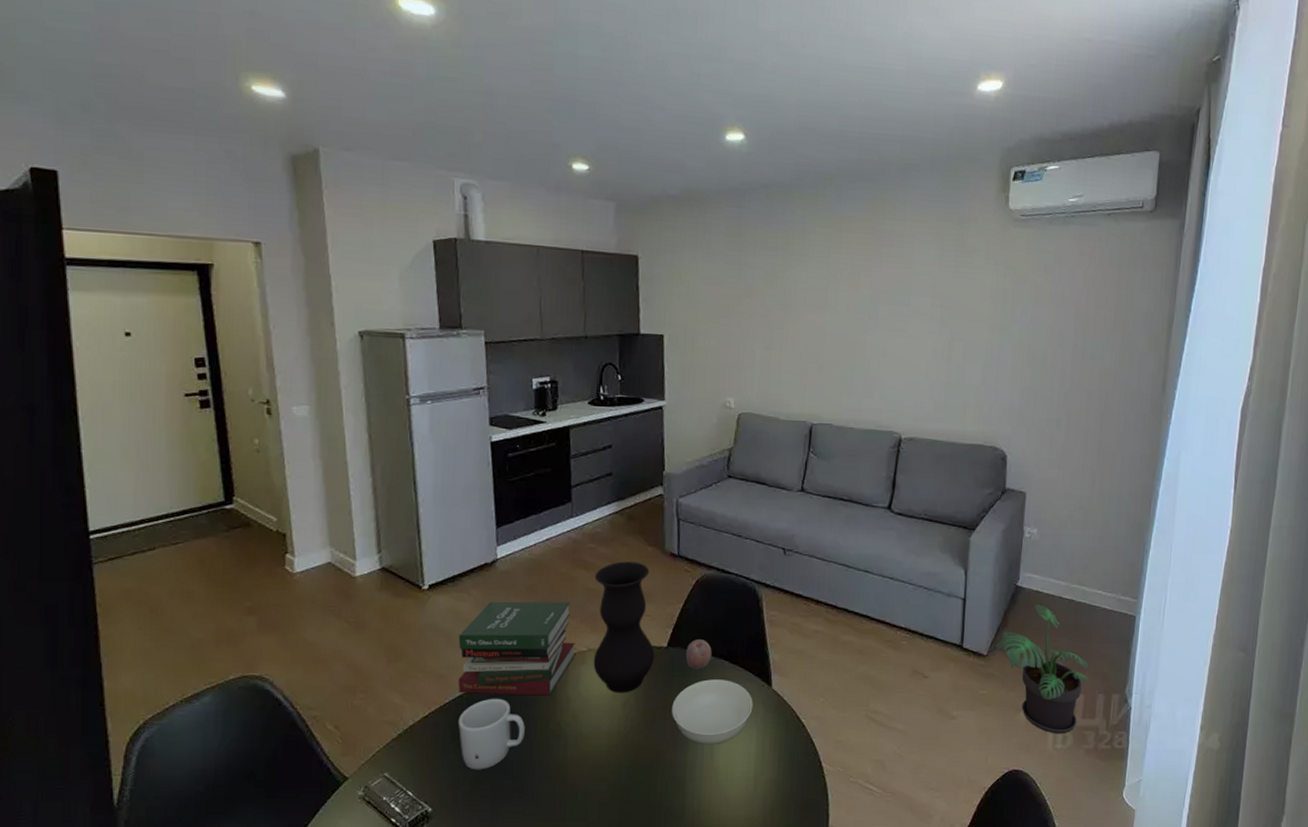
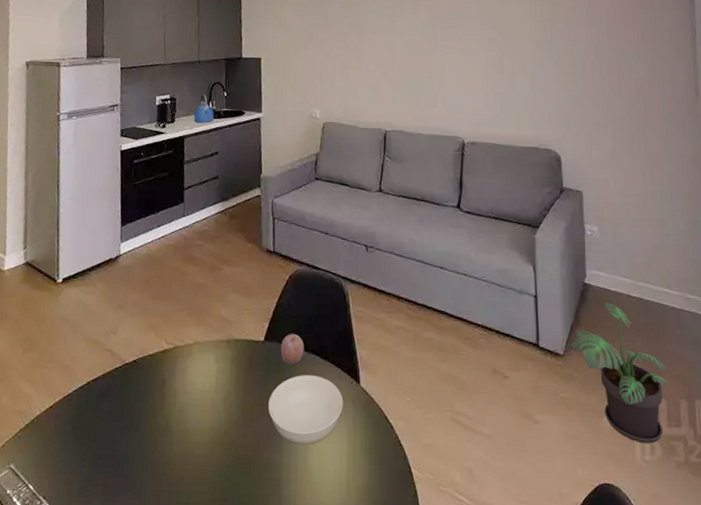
books: present [458,601,576,696] -> none [80,294,183,389]
mug: present [458,698,525,770] -> none [78,389,136,465]
kettle: none [580,376,607,412] -> present [193,94,215,123]
vase: present [593,561,655,693] -> none [198,257,253,388]

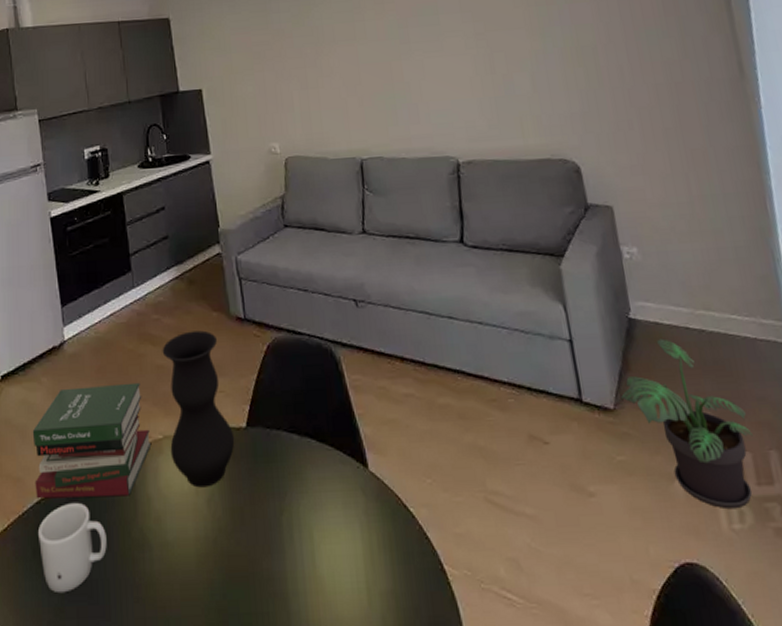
mug: none [78,389,136,465] -> present [37,502,107,594]
books: none [80,294,183,389] -> present [32,382,152,499]
kettle: present [193,94,215,123] -> none [130,139,156,175]
vase: none [198,257,253,388] -> present [162,330,235,488]
bowl: present [268,375,343,445] -> none [261,462,351,548]
fruit: present [280,333,304,365] -> none [267,414,296,453]

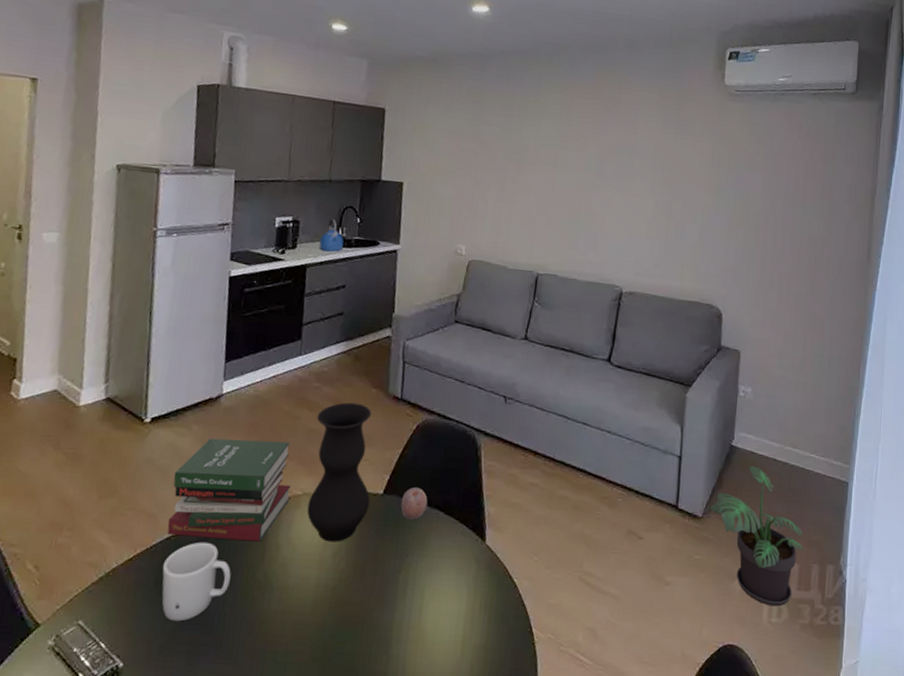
kettle: none [130,139,156,175] -> present [319,218,344,252]
fruit: none [267,414,296,453] -> present [401,486,428,521]

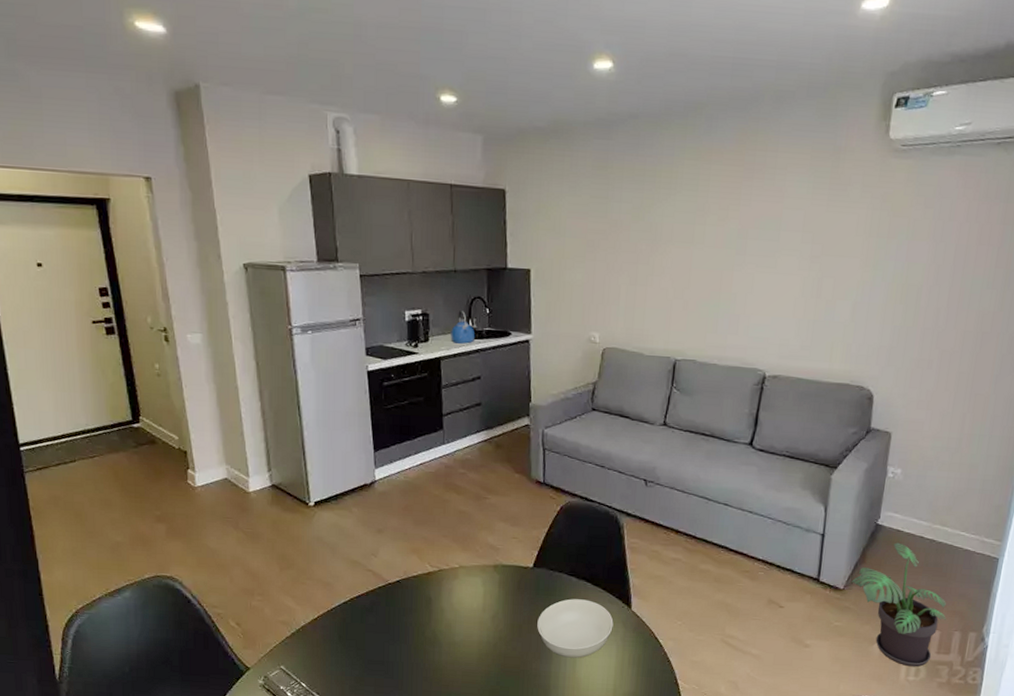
mug: present [161,542,231,622] -> none [343,606,403,668]
books: present [167,438,291,542] -> none [342,519,449,607]
vase: present [307,402,372,542] -> none [464,486,522,608]
bowl: none [382,531,466,604] -> present [537,599,614,658]
fruit: present [401,486,428,521] -> none [550,561,575,590]

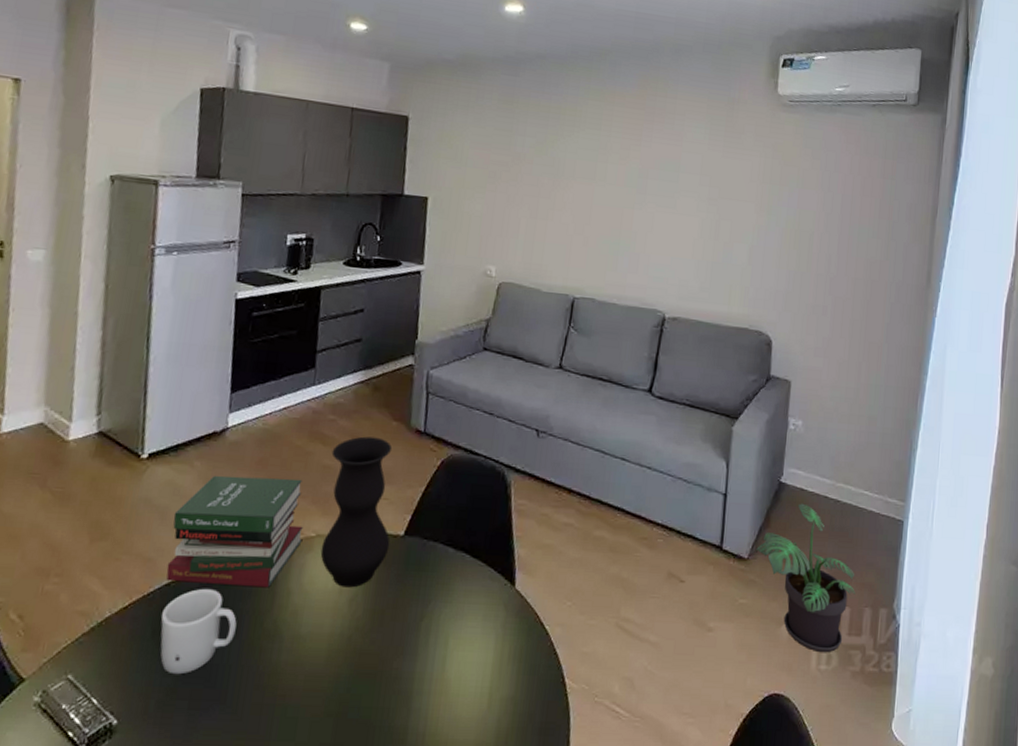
books: none [342,519,449,607] -> present [166,475,303,588]
mug: none [343,606,403,668] -> present [160,588,237,675]
kettle: present [451,309,476,344] -> none [335,236,363,273]
vase: none [464,486,522,608] -> present [320,436,393,588]
bowl: present [537,599,614,658] -> none [402,575,494,653]

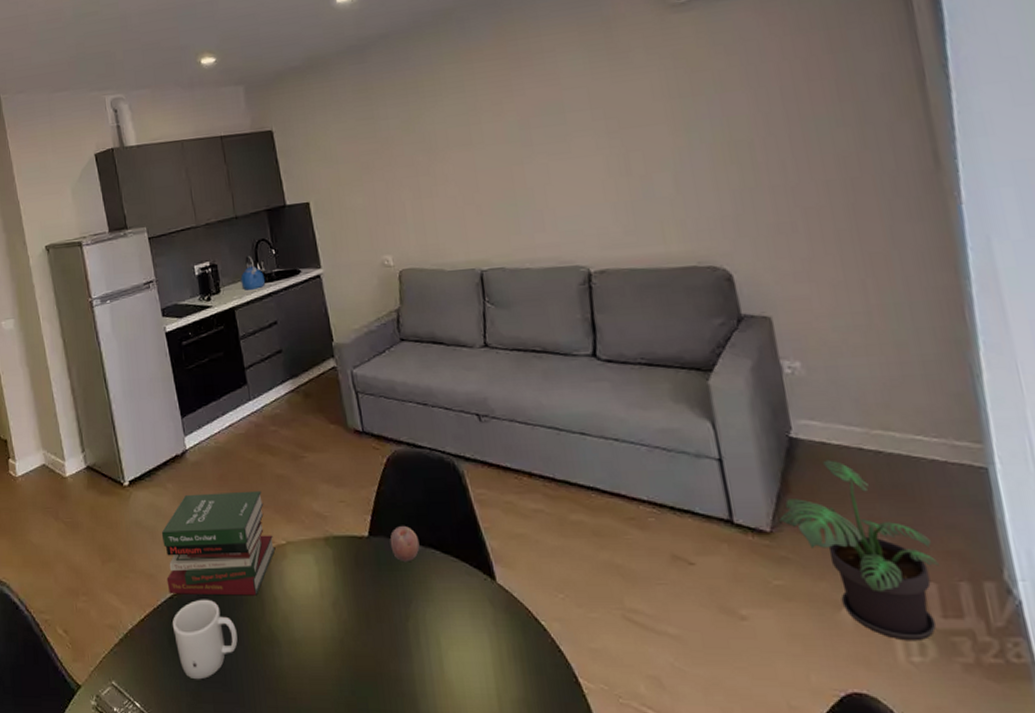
vase: present [320,436,393,588] -> none [281,442,358,591]
kettle: none [335,236,363,273] -> present [240,255,266,290]
fruit: none [423,527,453,564] -> present [390,525,420,563]

